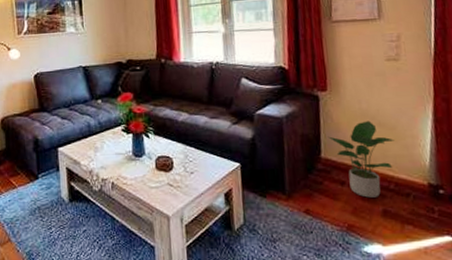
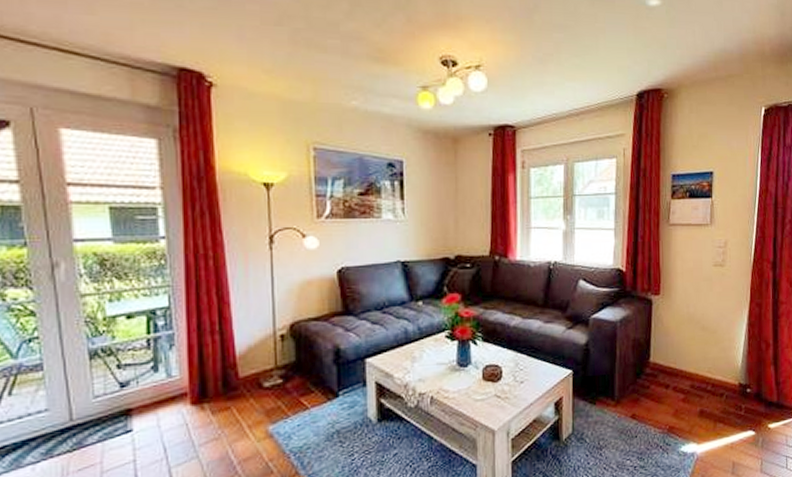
potted plant: present [327,120,394,198] -> none [657,324,714,400]

